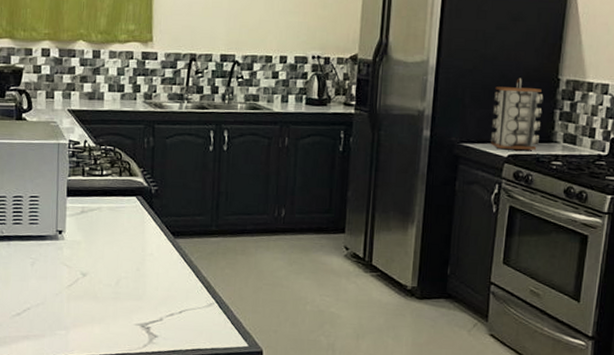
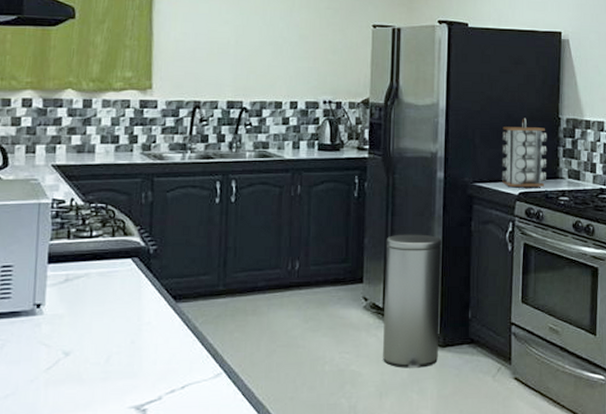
pedal bin: none [361,189,425,316] -> present [383,234,442,368]

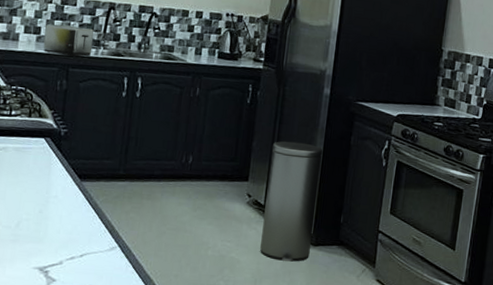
toaster: none [123,130,179,164] -> present [43,24,94,57]
spice rack: present [500,116,547,188] -> none [381,45,429,112]

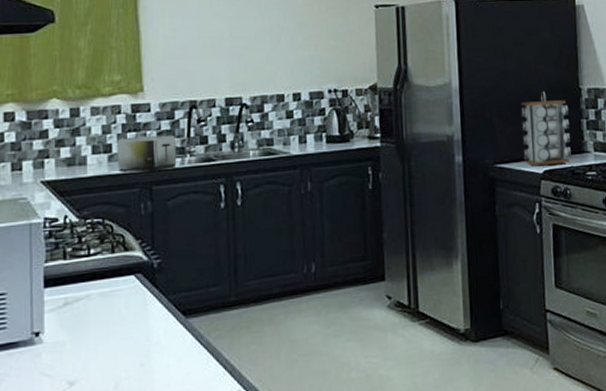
pedal bin: present [260,140,323,262] -> none [406,223,471,368]
spice rack: none [381,45,429,112] -> present [520,90,571,166]

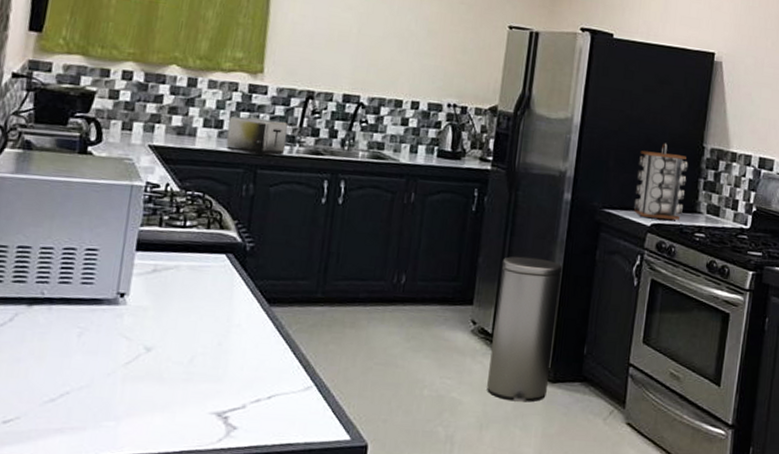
pedal bin: none [406,223,471,368] -> present [487,256,563,402]

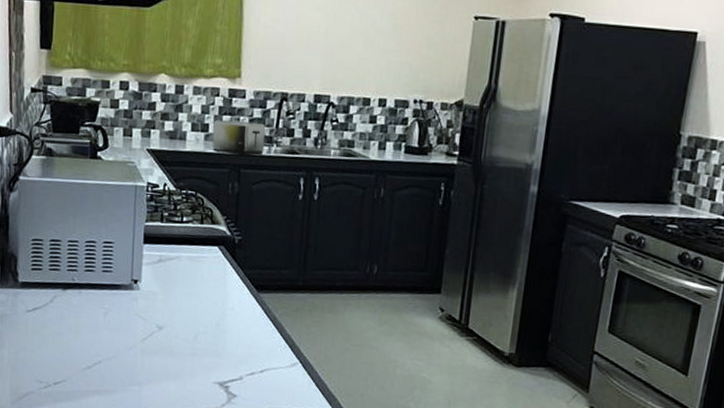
pedal bin: present [487,256,563,402] -> none [454,247,528,384]
spice rack: present [632,141,688,221] -> none [601,130,663,212]

